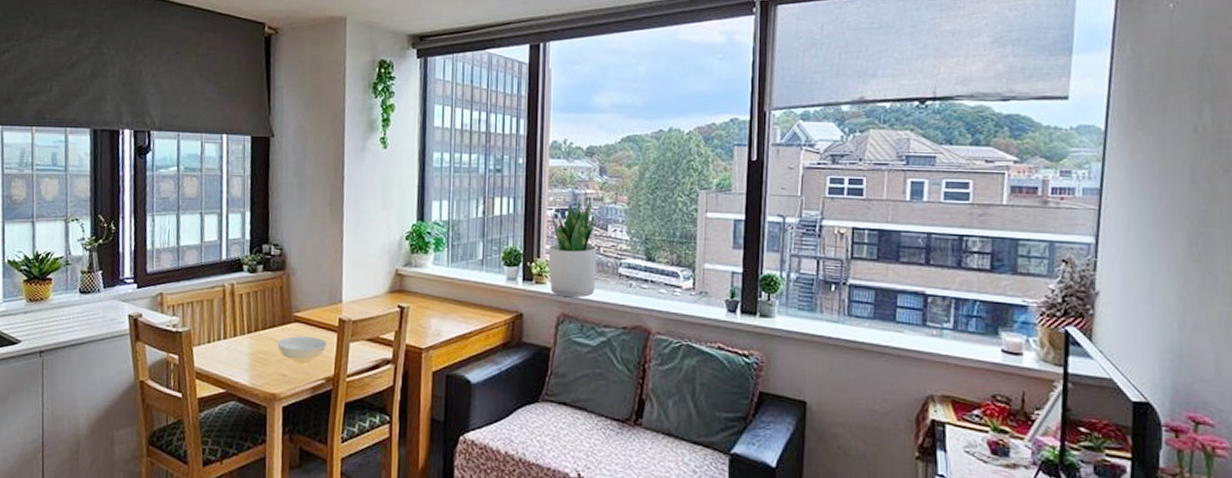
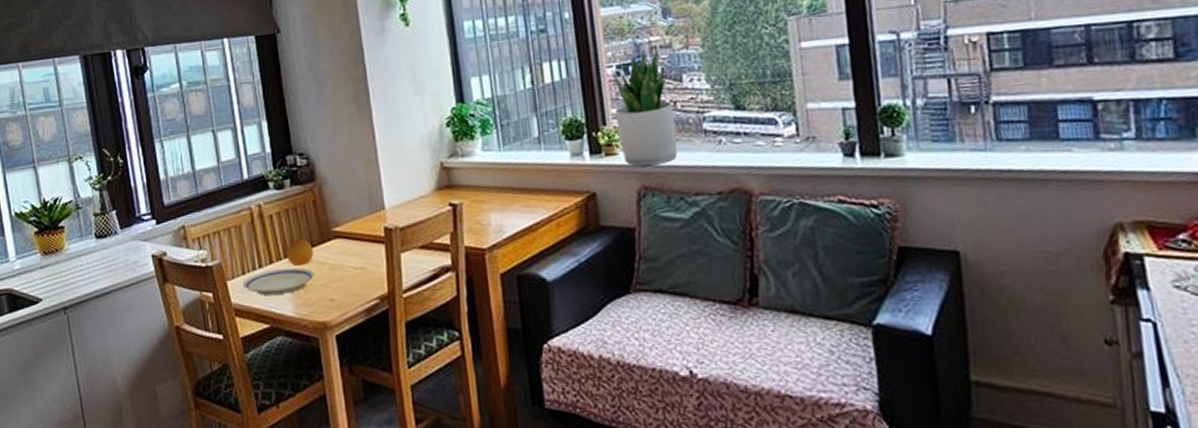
plate: none [206,341,272,365] -> present [242,267,315,295]
fruit: none [250,317,275,342] -> present [286,238,314,265]
bowl: present [277,336,327,363] -> none [319,252,375,284]

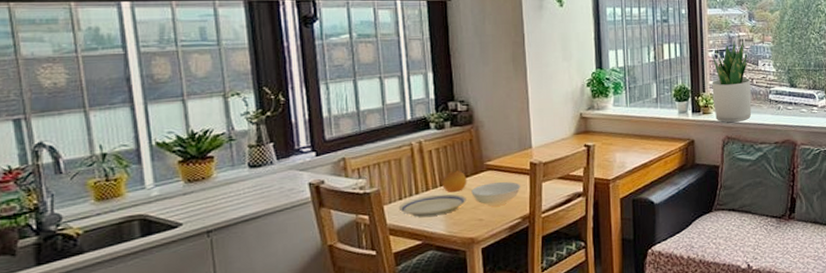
bowl: none [319,252,375,284] -> present [471,182,520,207]

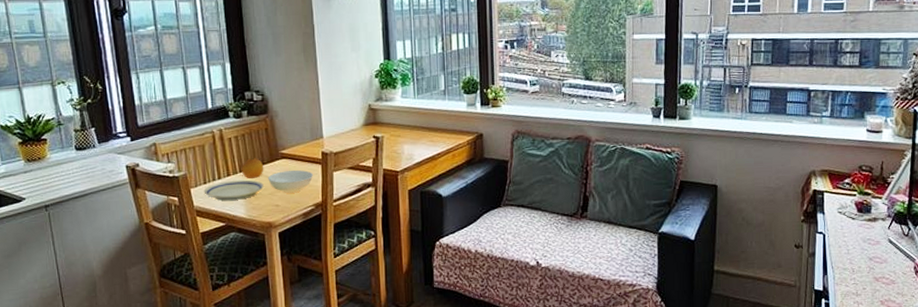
planter: present [712,41,752,122] -> none [501,31,543,116]

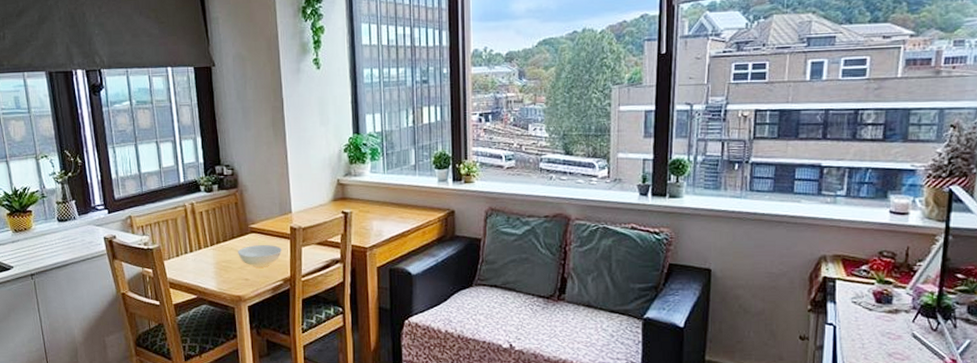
plate: present [203,179,264,200] -> none [176,253,234,273]
fruit: present [242,157,264,178] -> none [212,231,234,252]

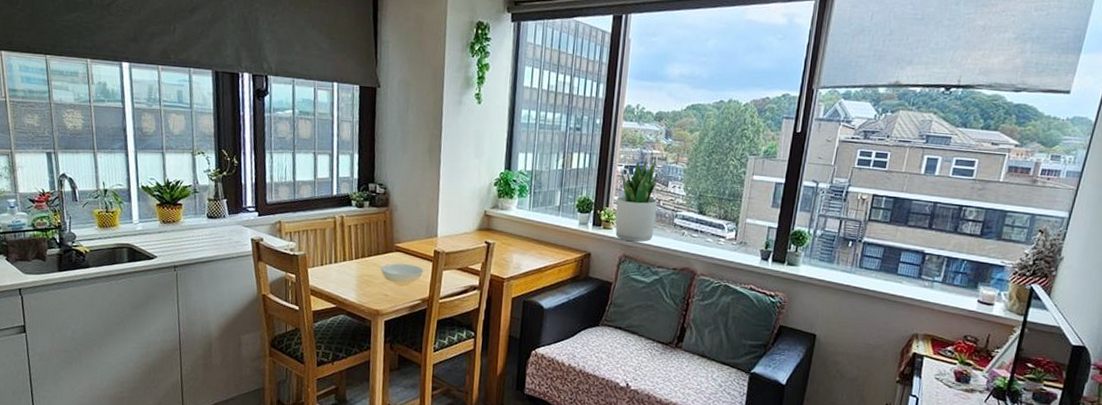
planter: none [475,103,519,192] -> present [615,159,659,242]

